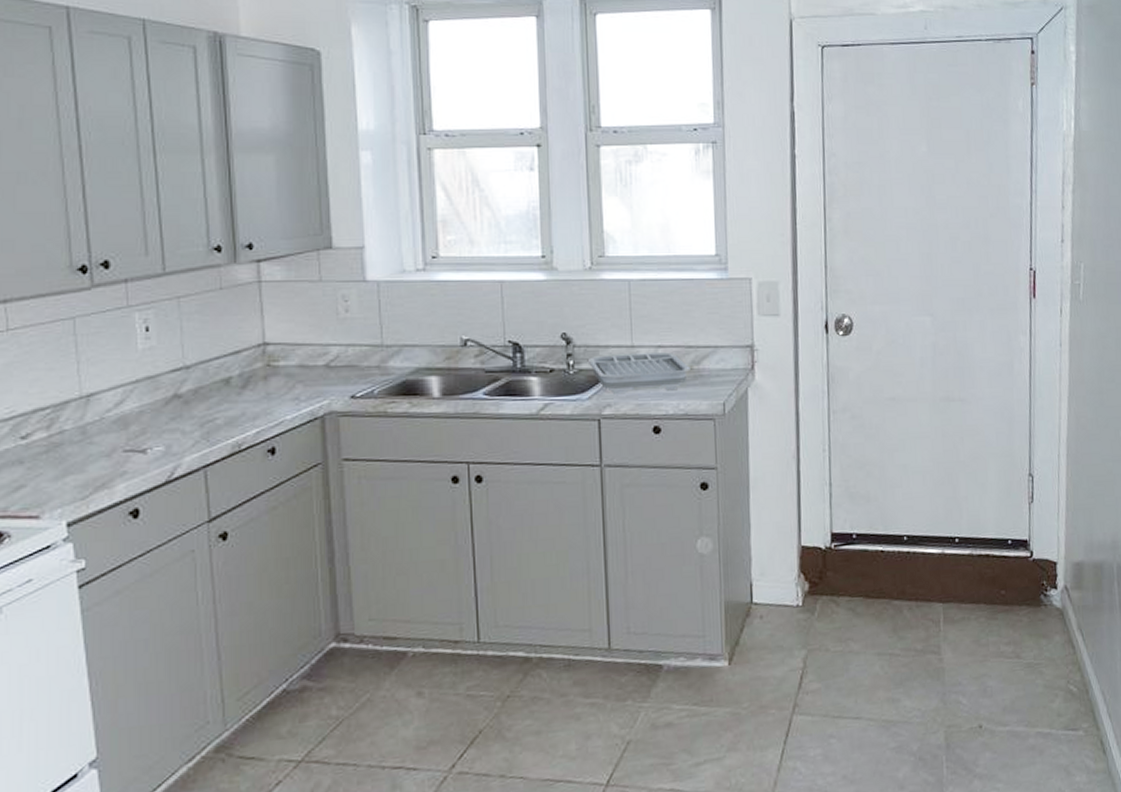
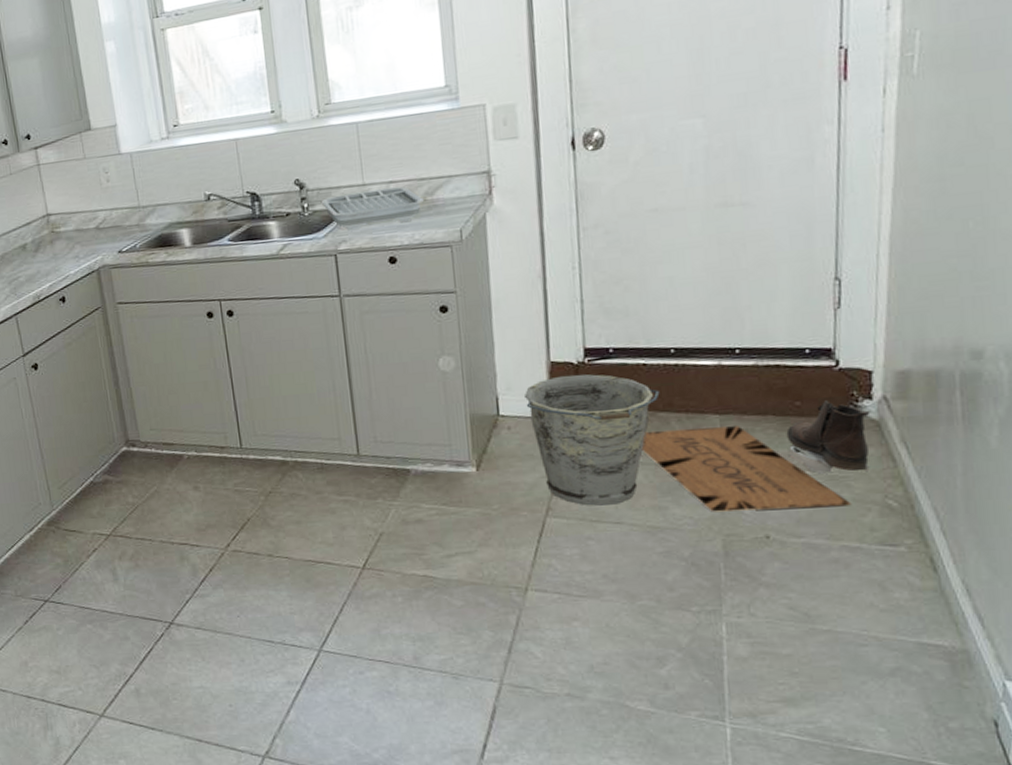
bucket: none [777,560,894,701] -> present [525,374,660,506]
doormat: none [878,614,1043,703] -> present [641,426,851,512]
boot: none [994,590,1056,661] -> present [786,400,871,474]

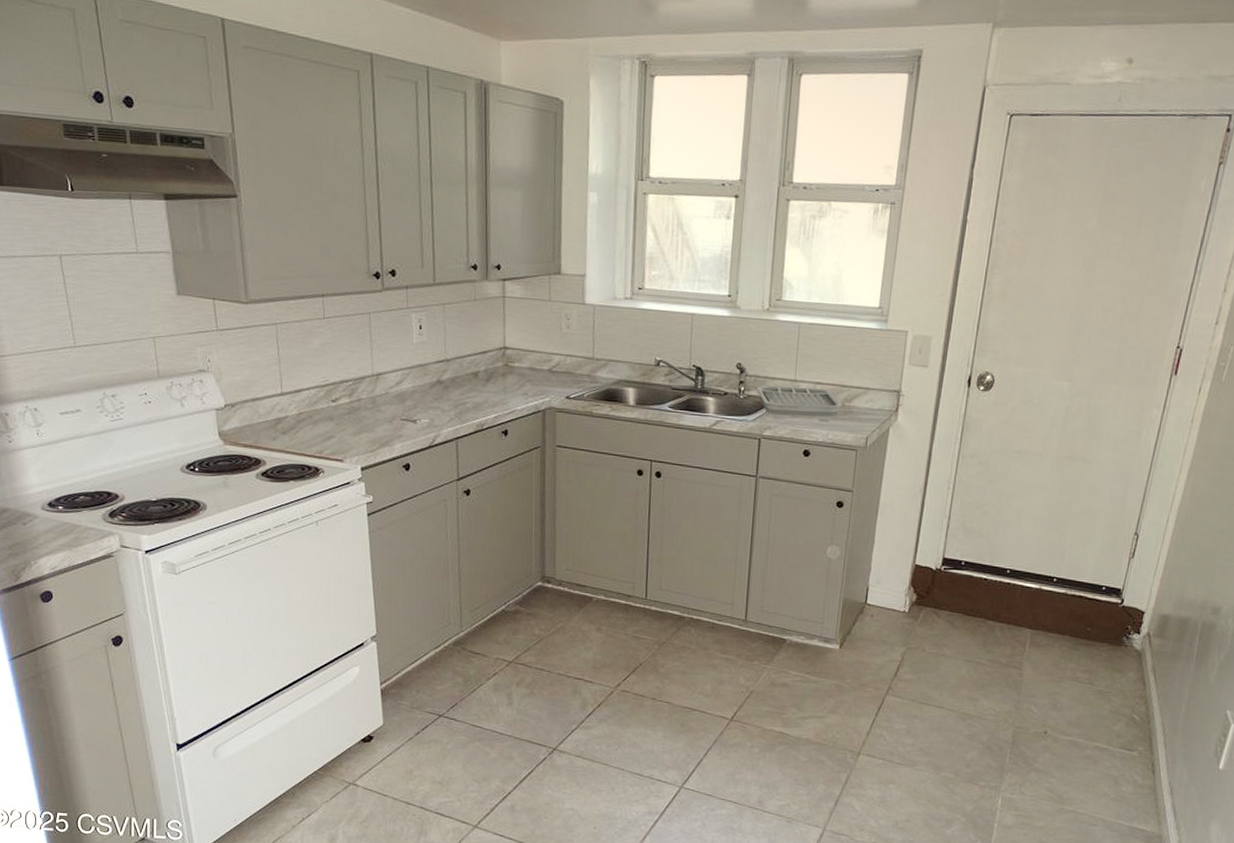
bucket: present [525,374,660,506] -> none [889,578,992,692]
doormat: present [641,426,851,512] -> none [969,634,1108,714]
boot: present [786,400,871,474] -> none [1073,630,1137,691]

